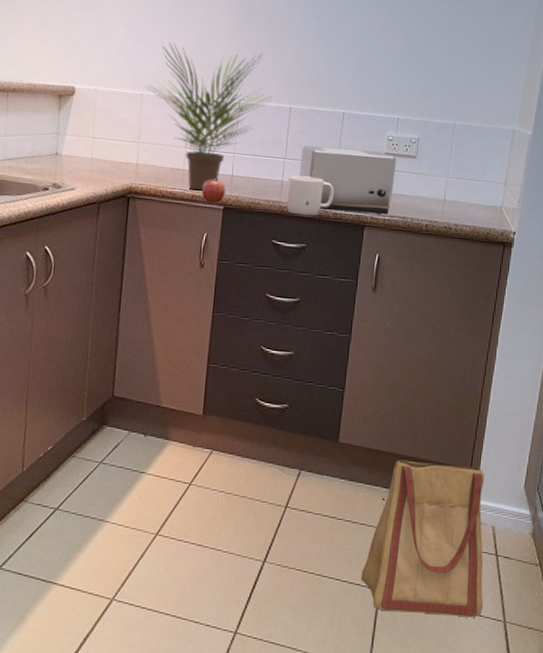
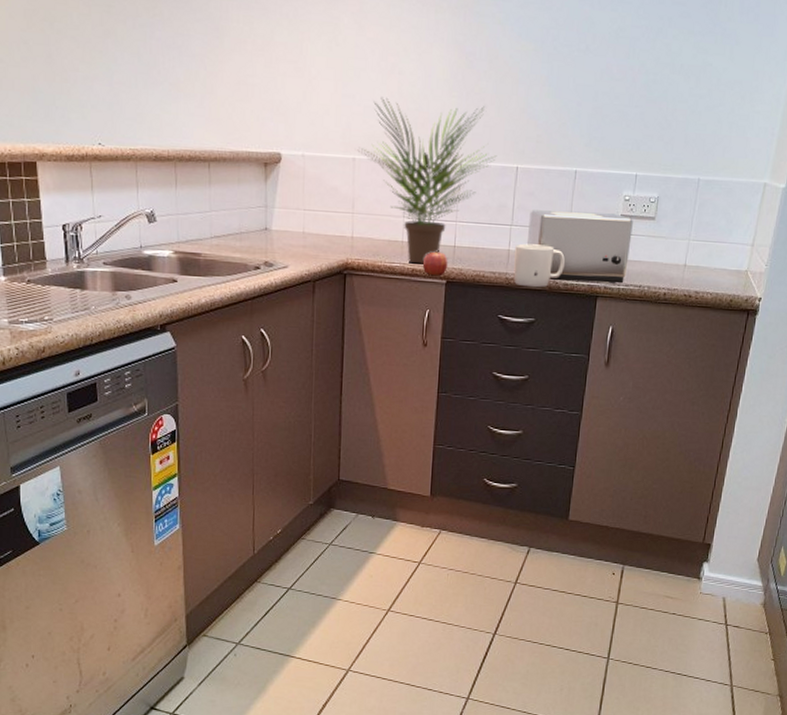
shopping bag: present [361,460,485,618] -> none [590,535,718,682]

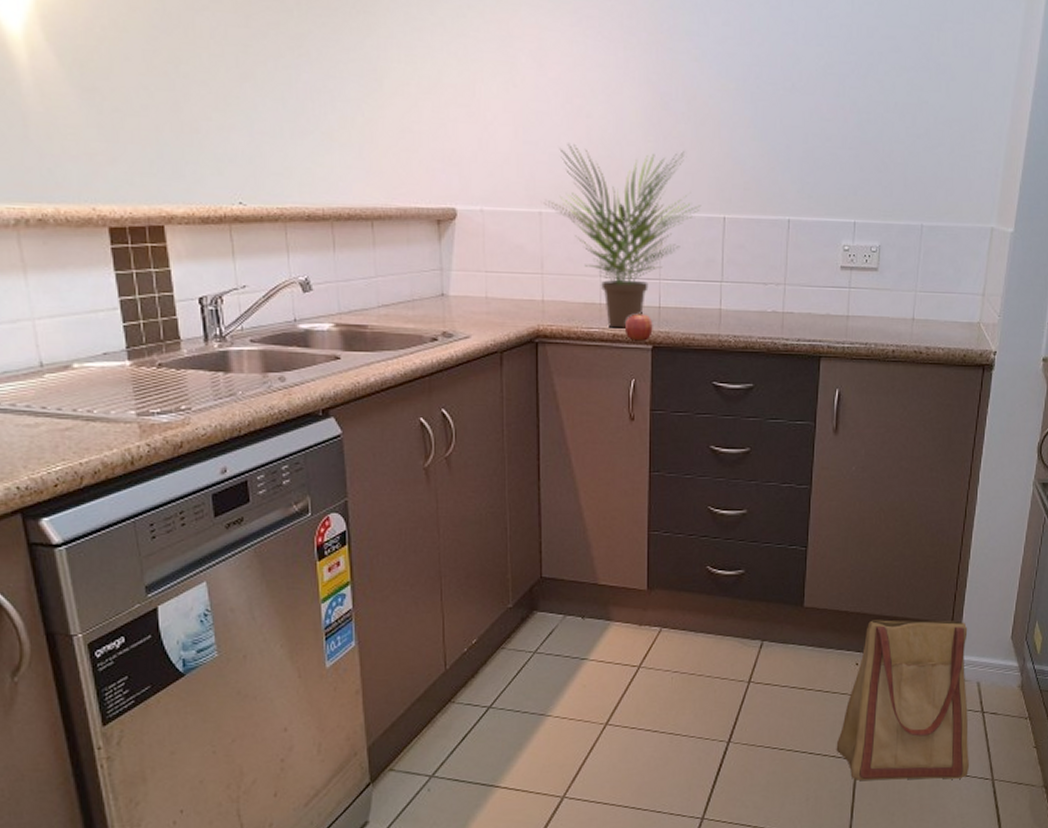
mug: present [513,243,566,288] -> none [727,301,784,350]
toaster: present [527,210,633,284] -> none [741,264,854,343]
shopping bag: none [590,535,718,682] -> present [836,620,970,780]

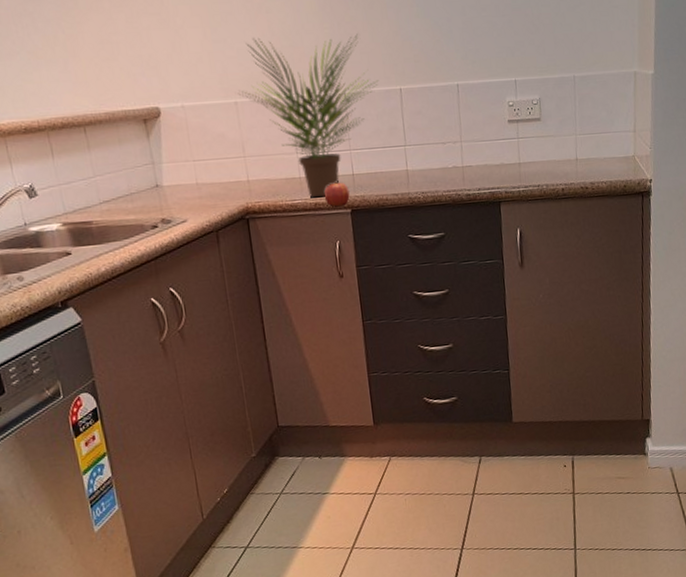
shopping bag: present [836,620,970,780] -> none [555,417,673,567]

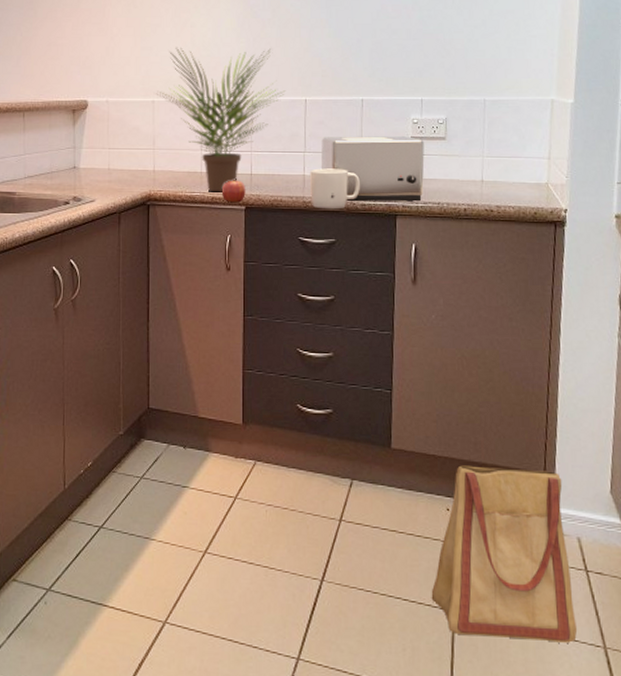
mug: none [413,159,464,204] -> present [310,168,361,210]
toaster: none [421,120,524,194] -> present [321,136,425,203]
shopping bag: none [555,417,673,567] -> present [431,465,578,643]

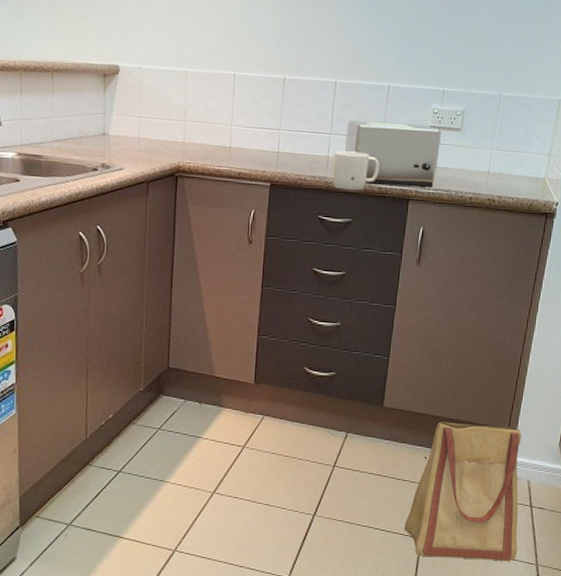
potted plant: present [156,47,286,192] -> none [189,16,318,168]
fruit: present [221,177,246,203] -> none [248,154,272,180]

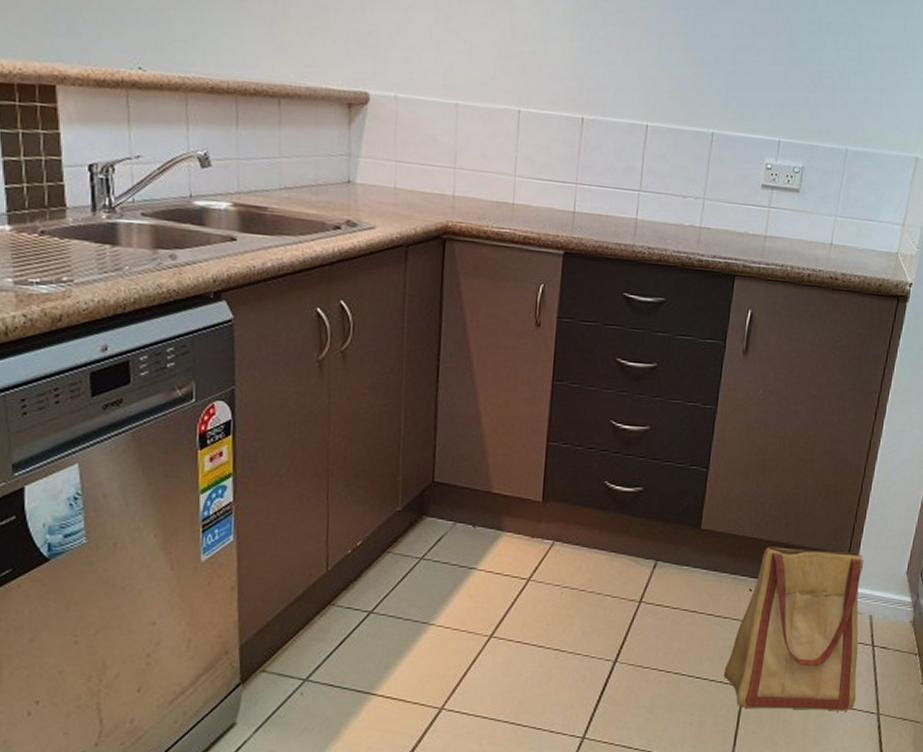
mug: present [332,150,380,191] -> none [641,212,700,264]
toaster: present [345,120,441,189] -> none [658,174,775,263]

